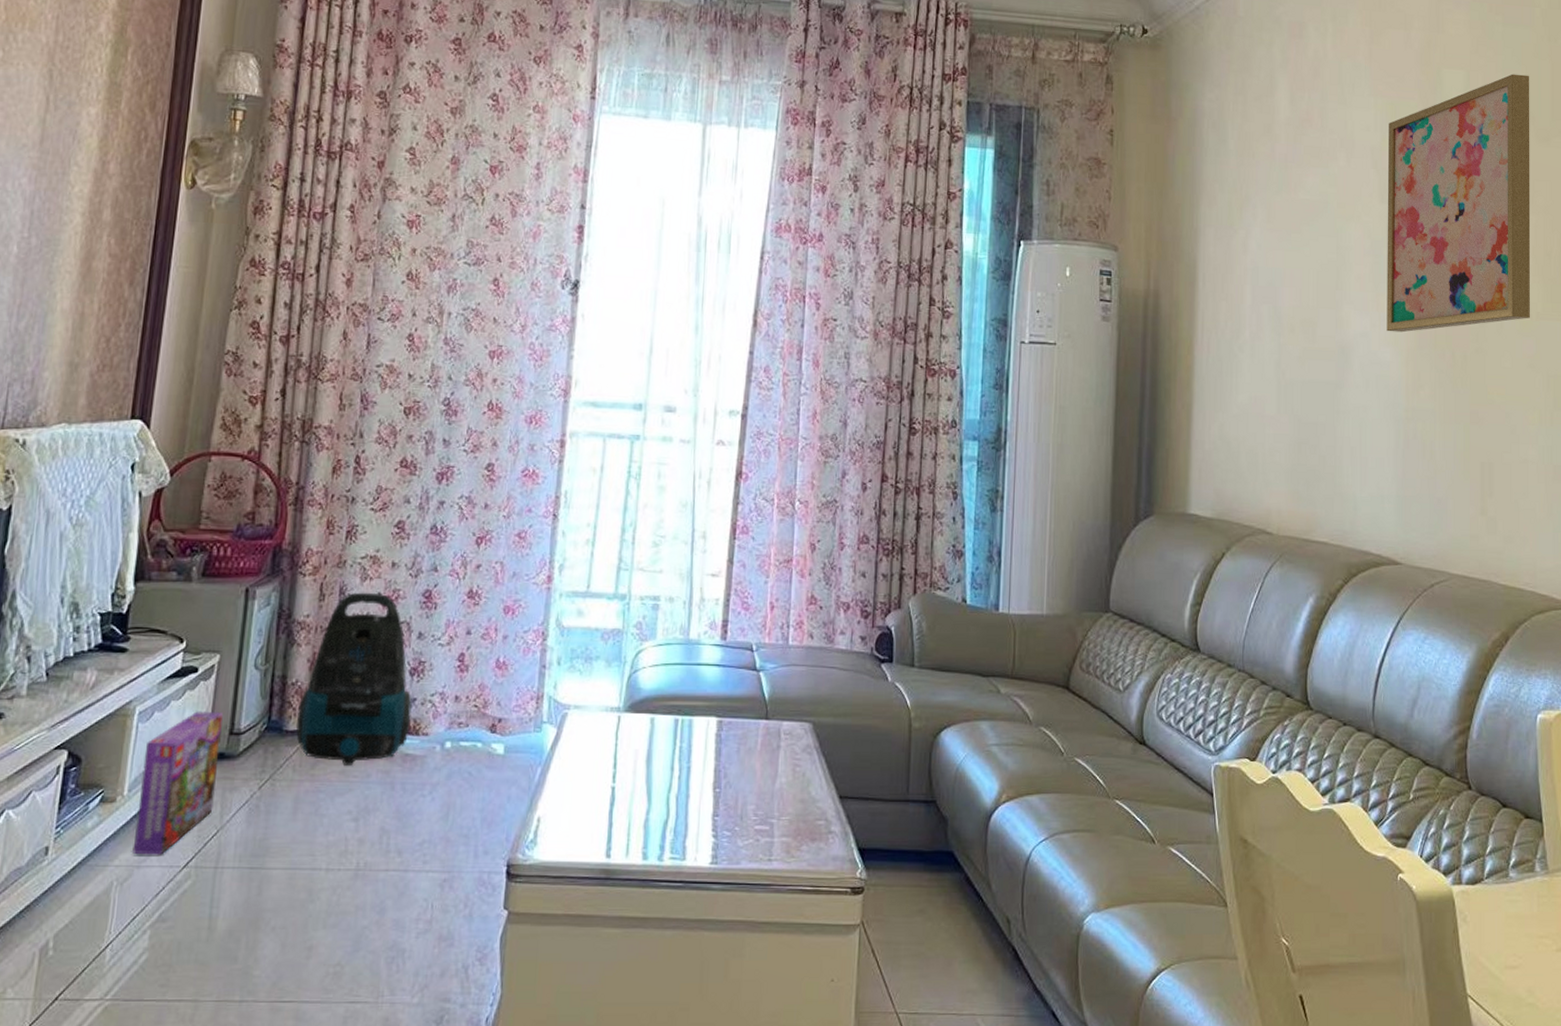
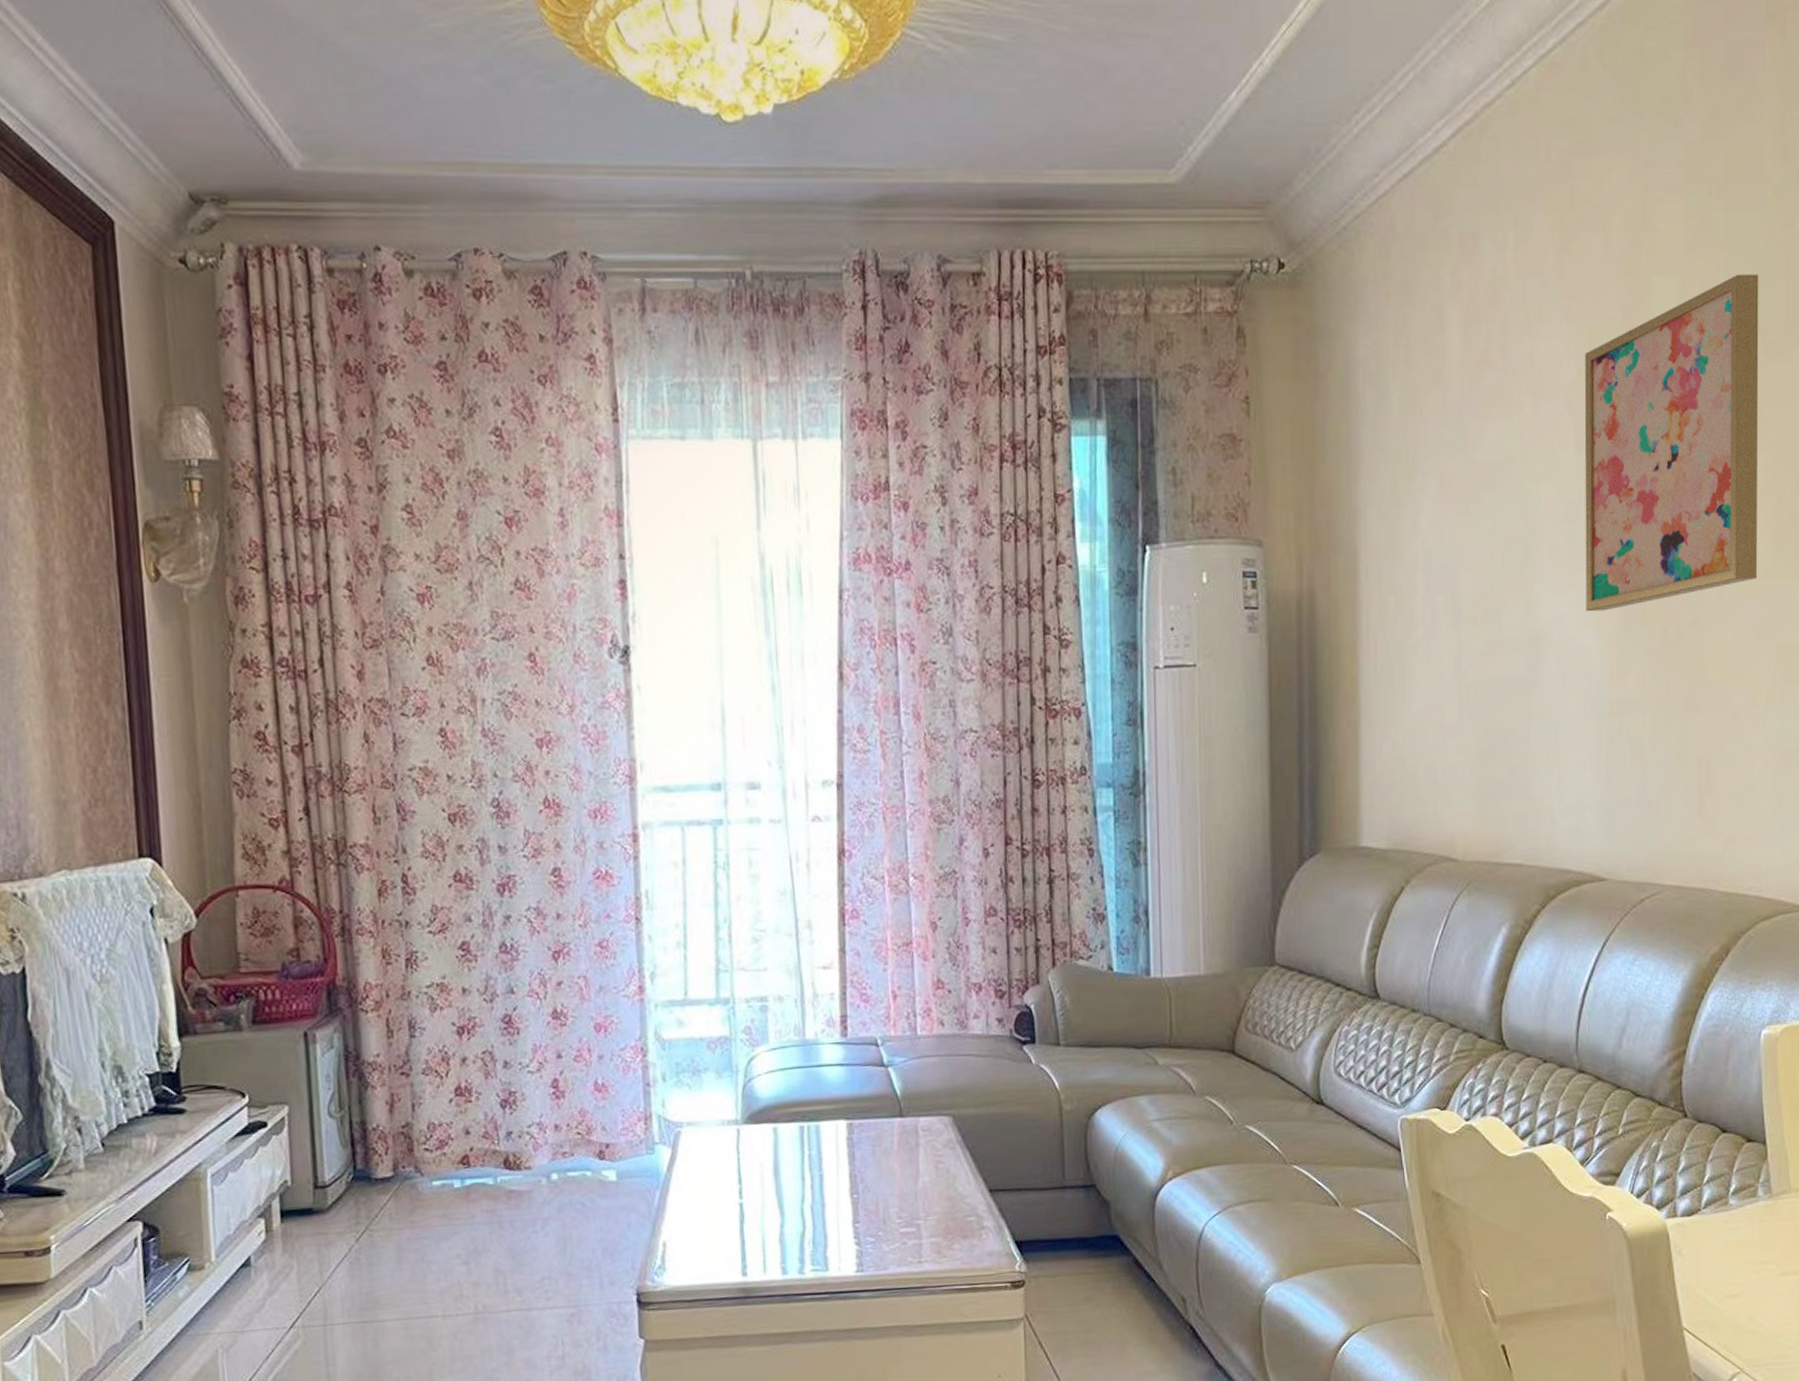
box: present [132,711,223,855] -> none [225,1165,311,1320]
vacuum cleaner: present [296,592,412,766] -> none [384,1023,510,1209]

